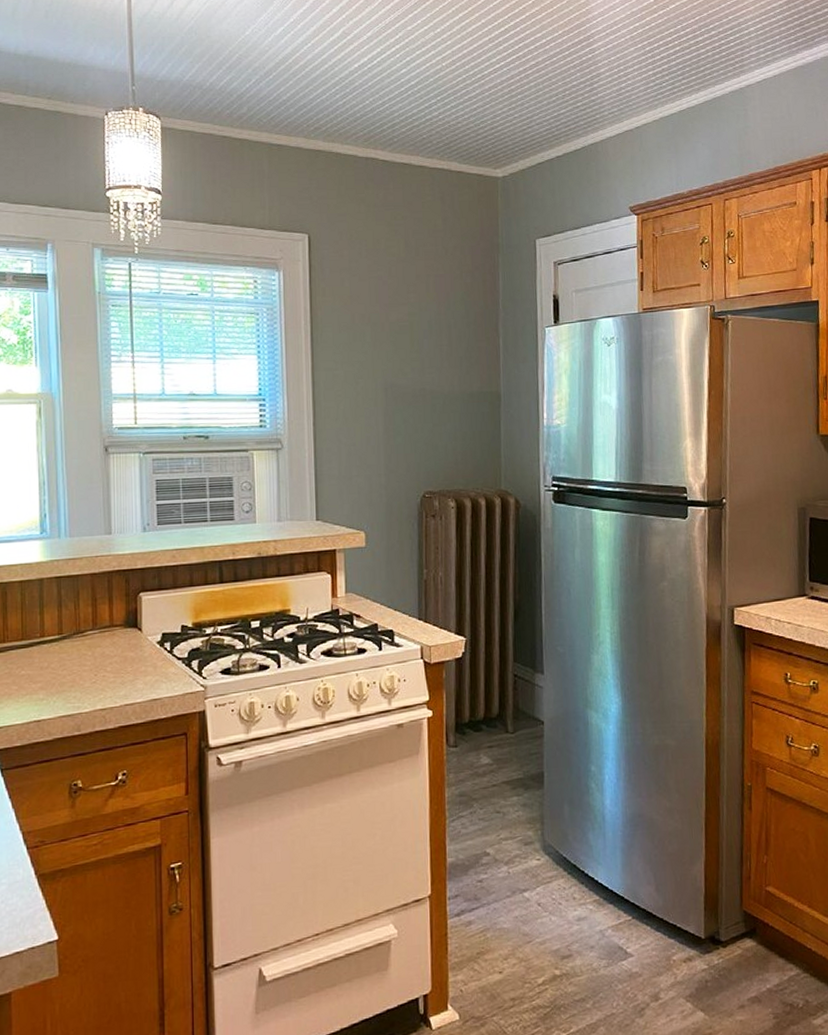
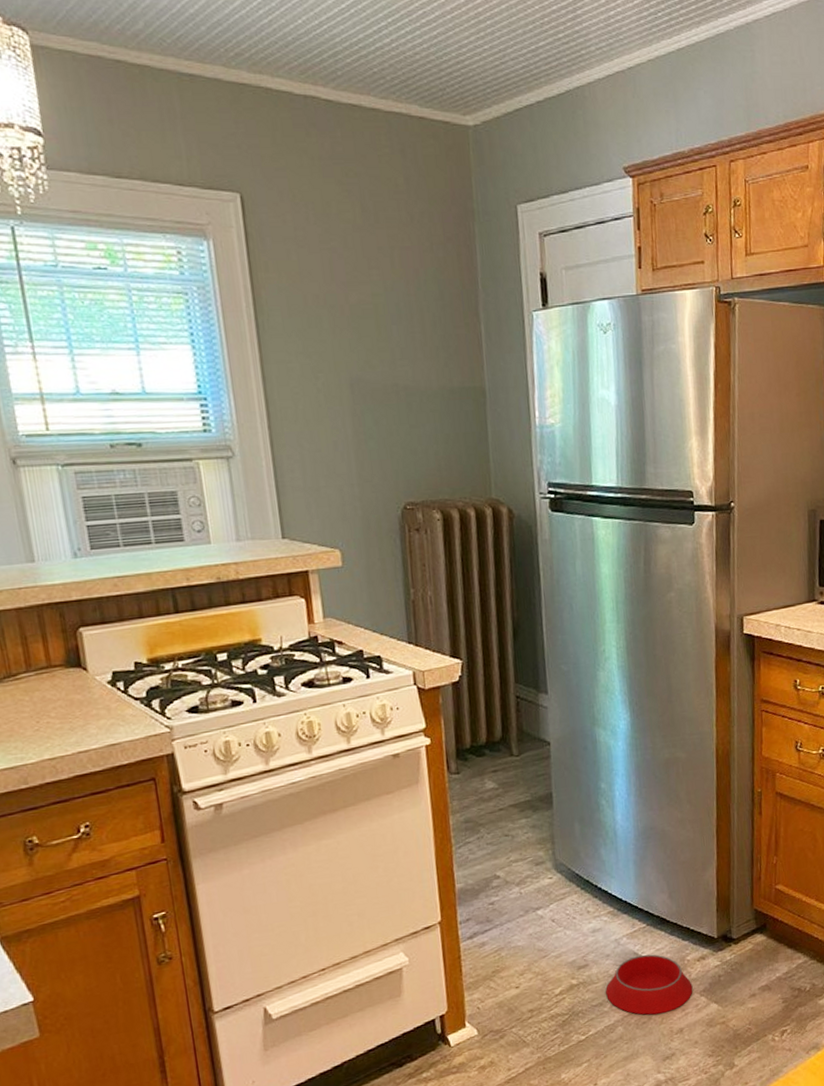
pet bowl: none [589,949,678,1017] -> present [606,954,693,1015]

